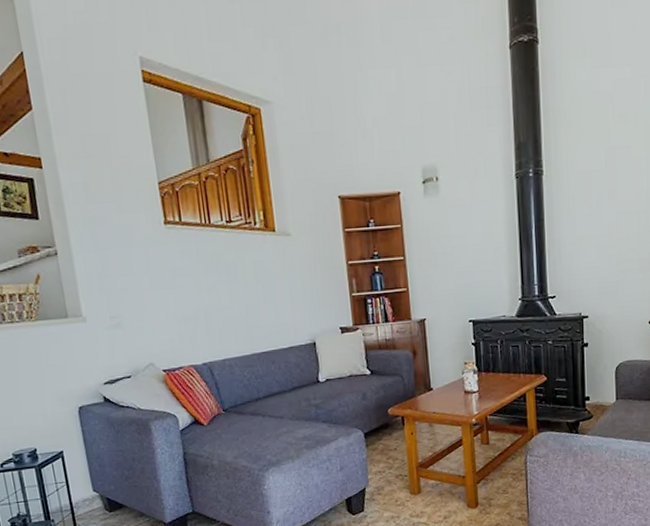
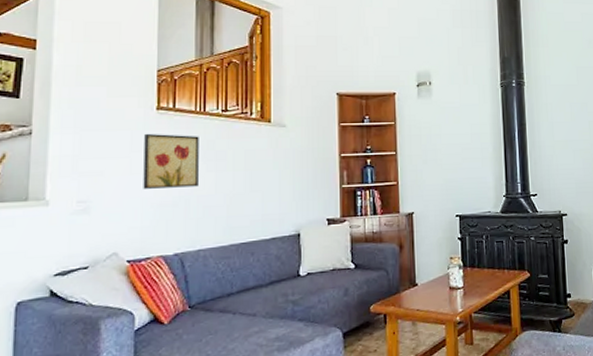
wall art: none [157,248,215,304] -> present [143,133,199,189]

